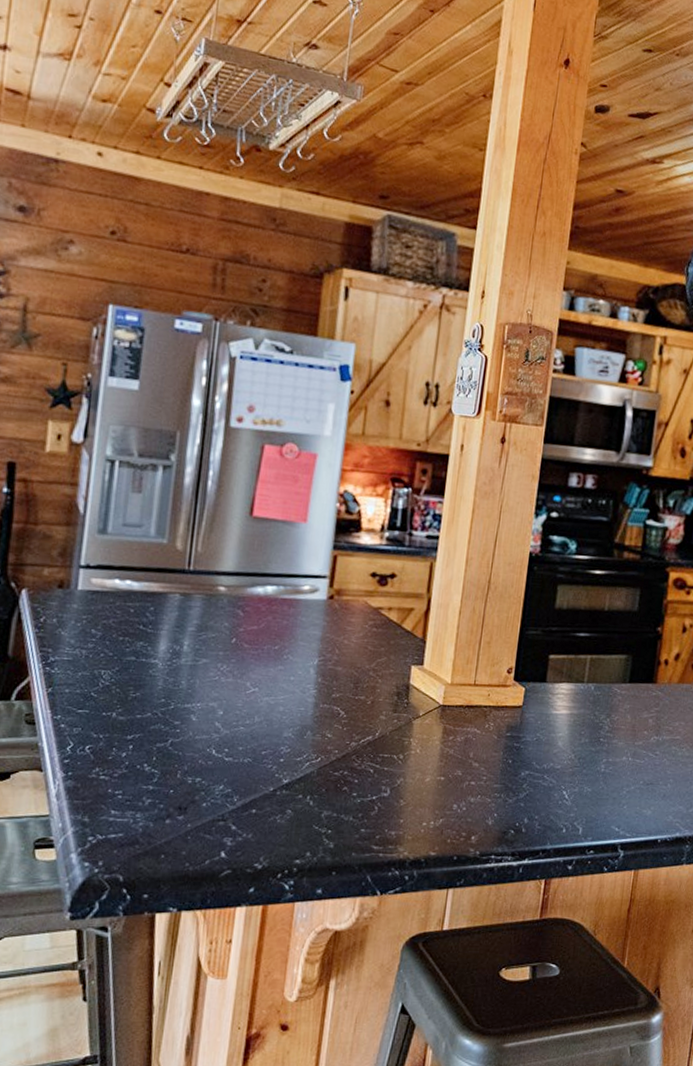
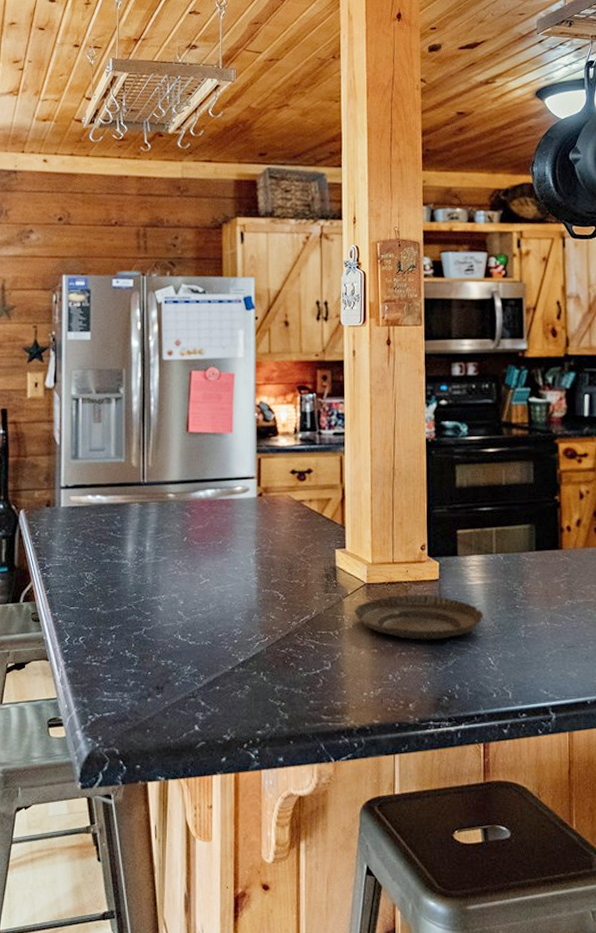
tart tin: none [423,719,564,771] -> present [354,594,483,641]

